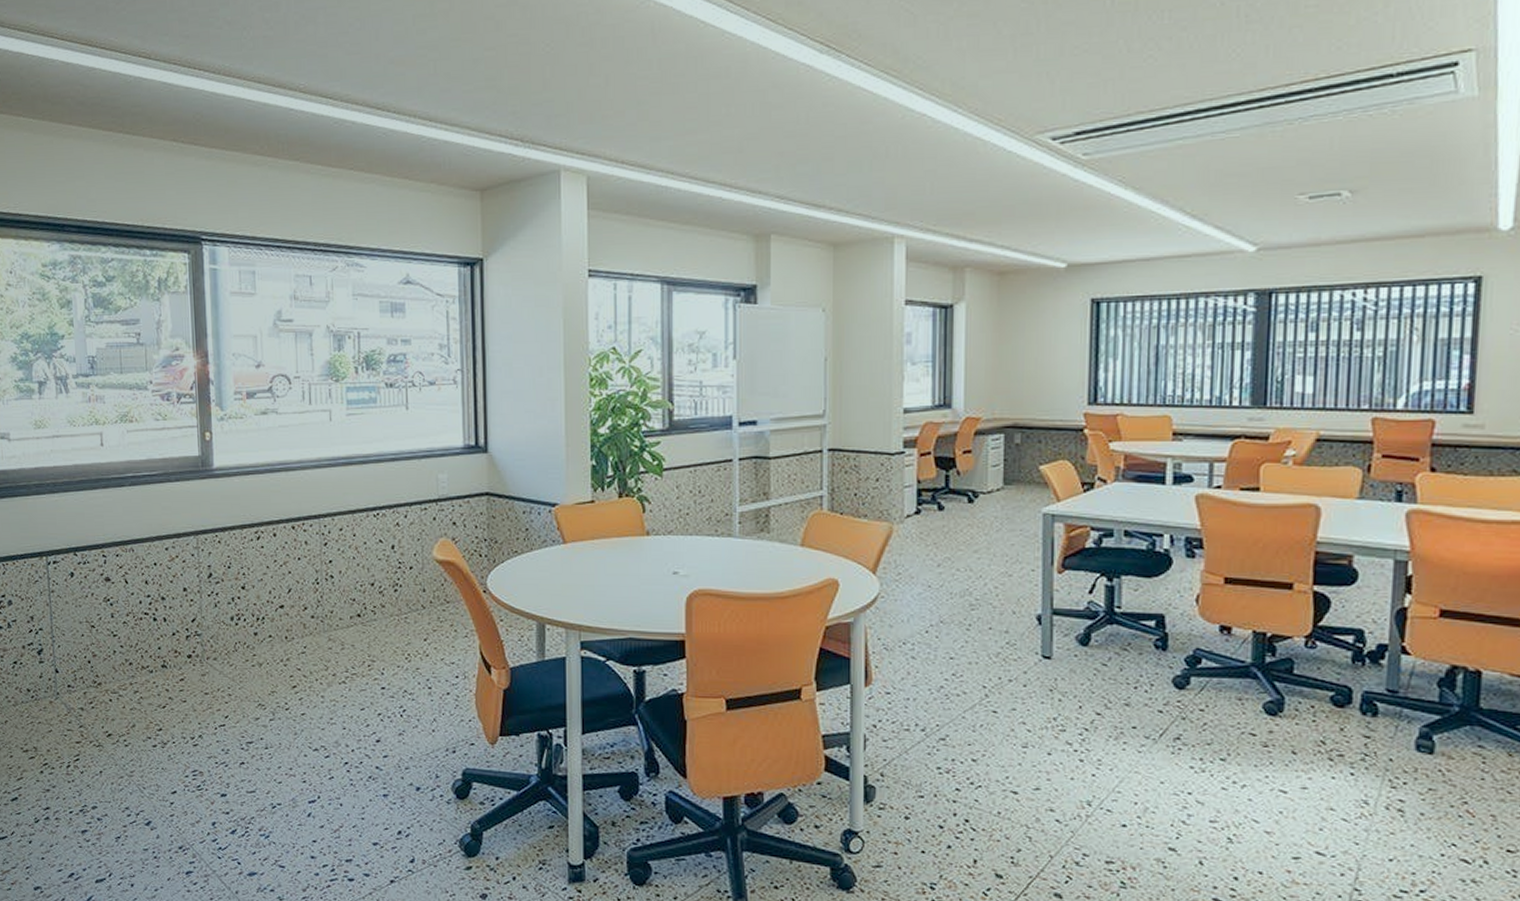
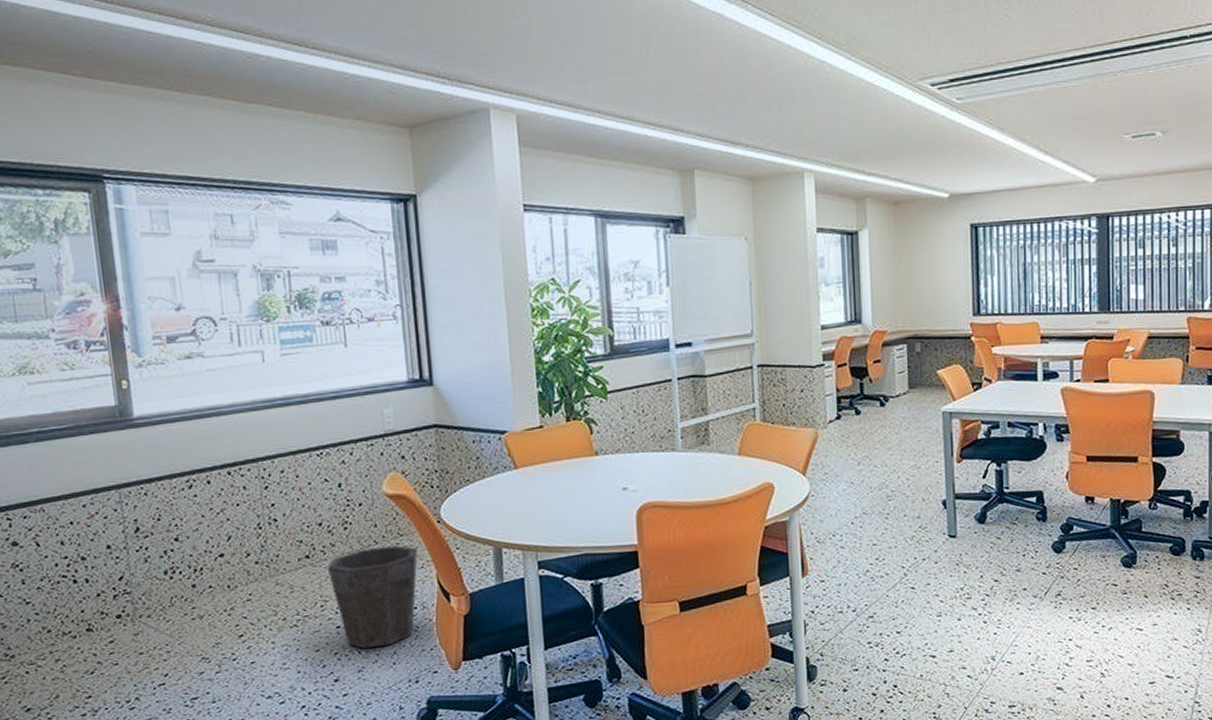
waste bin: none [376,612,463,713] -> present [327,545,418,649]

